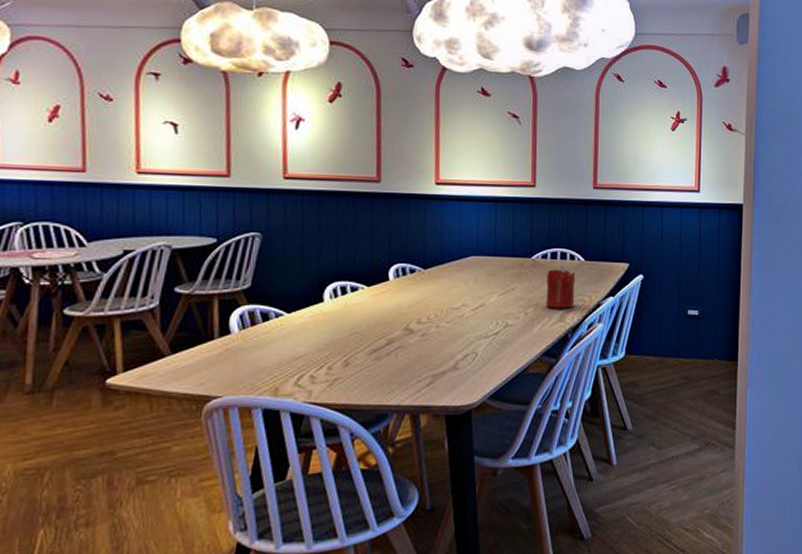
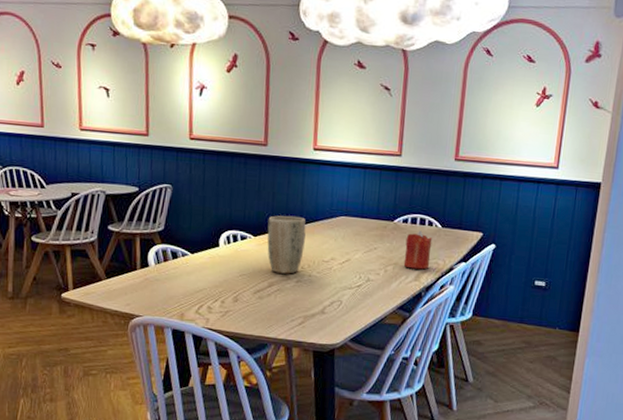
plant pot: none [383,259,431,327] -> present [267,215,306,274]

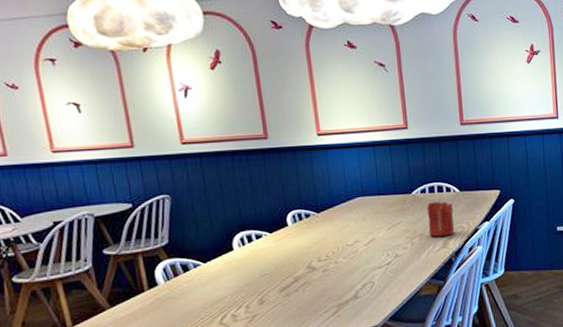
plant pot: present [267,215,306,274] -> none [282,205,326,267]

